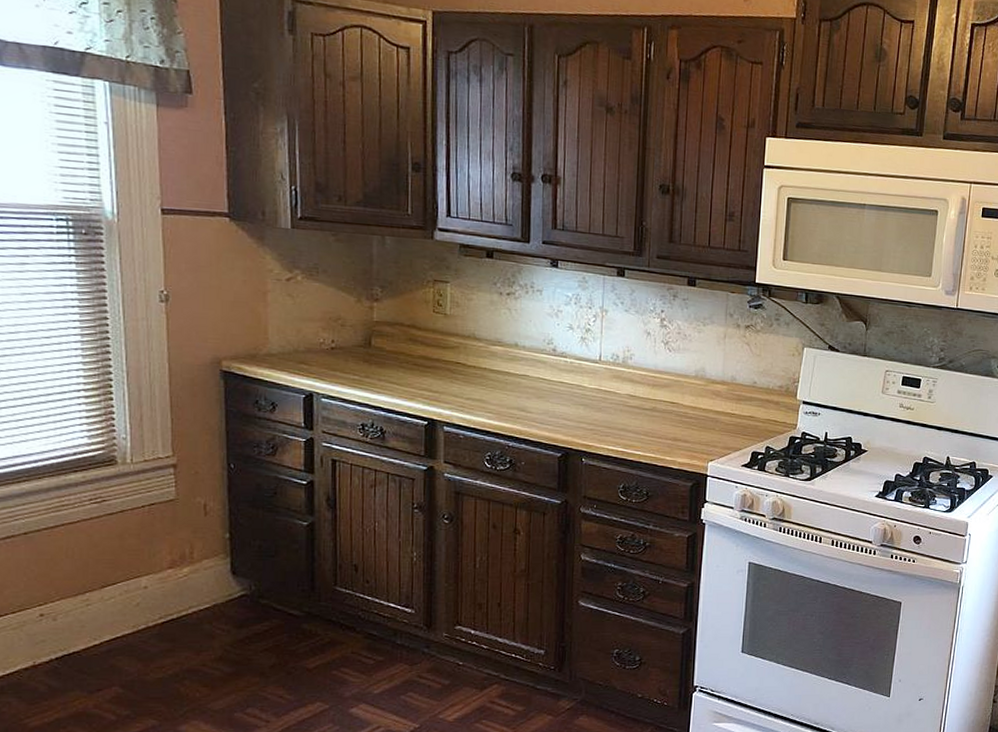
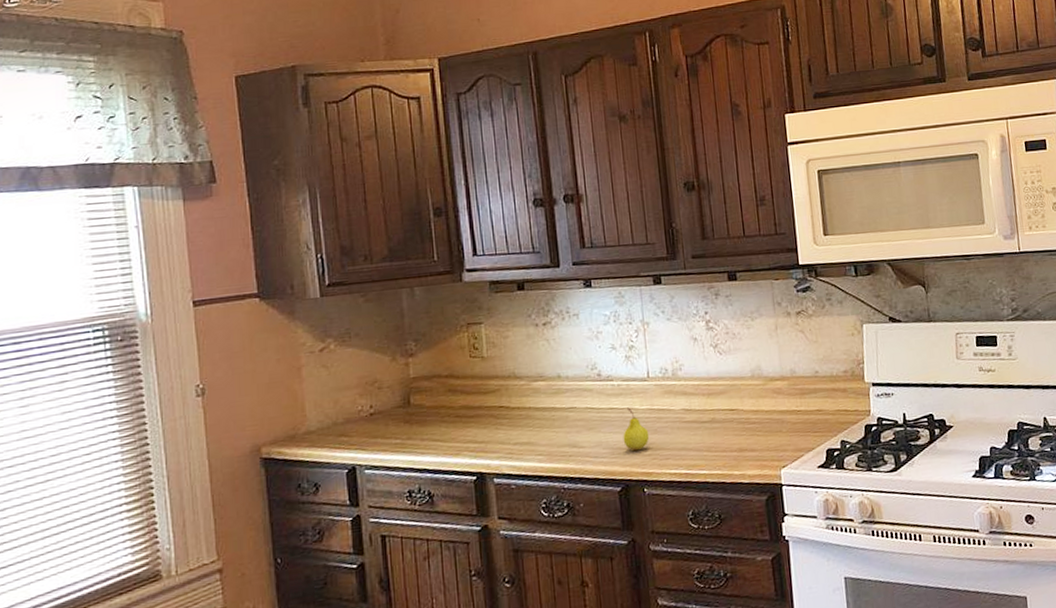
fruit: none [569,384,594,424] -> present [623,407,650,452]

